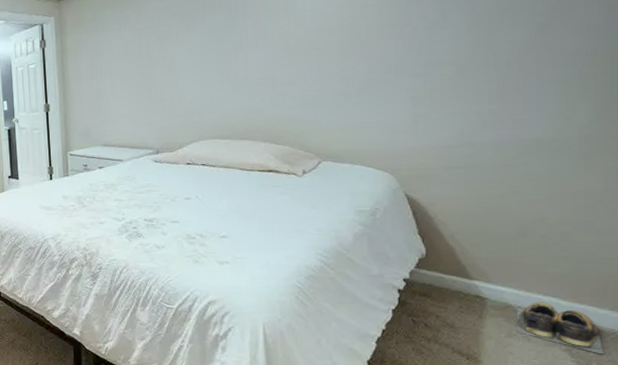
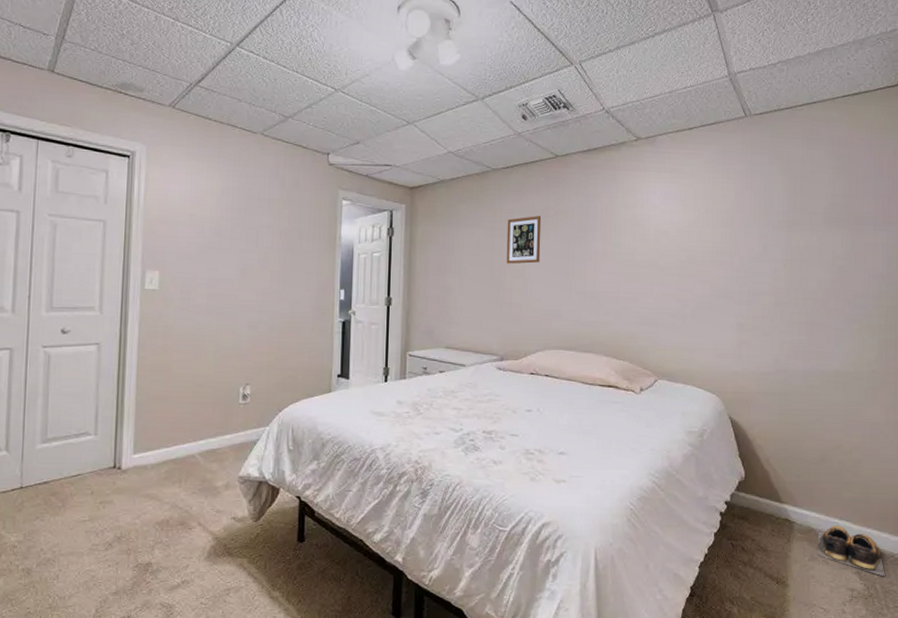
picture frame: none [153,11,189,62] -> present [506,216,542,264]

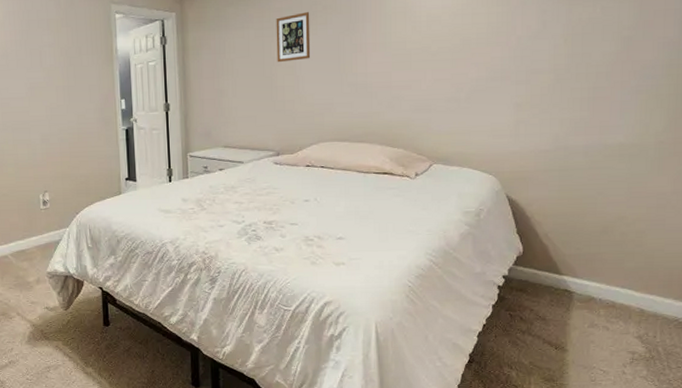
shoes: present [817,525,885,577] -> none [597,293,668,340]

